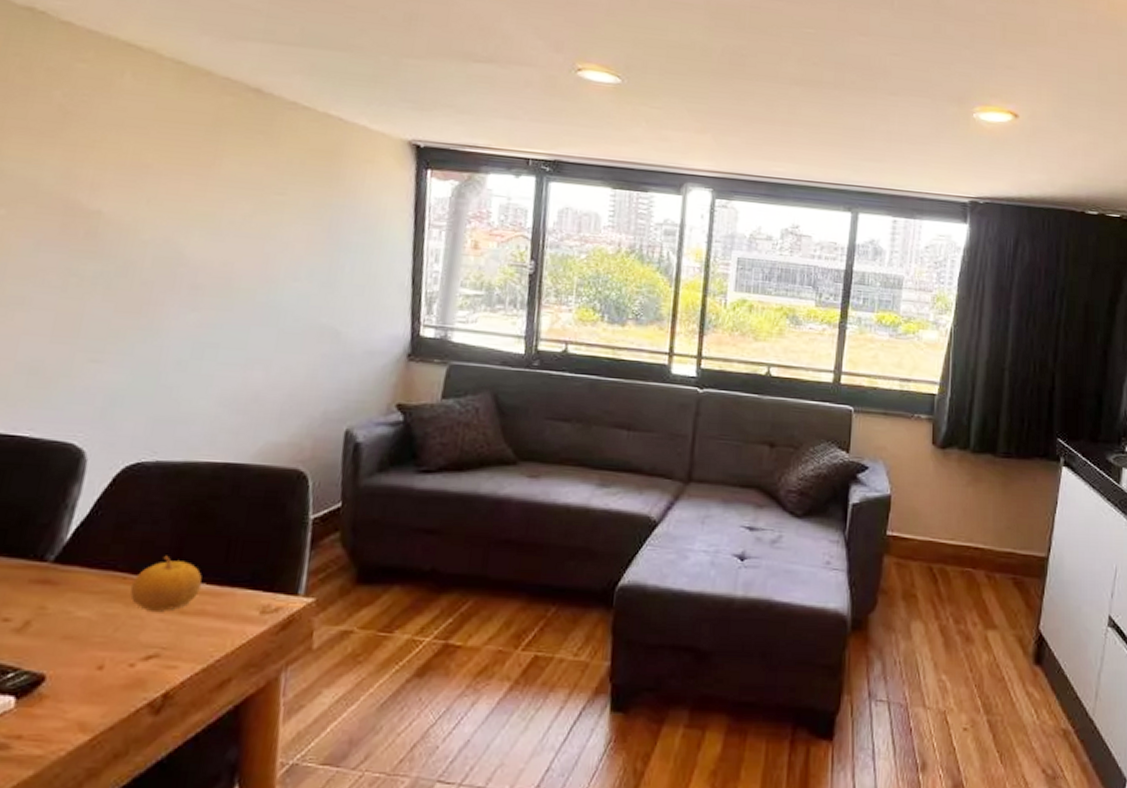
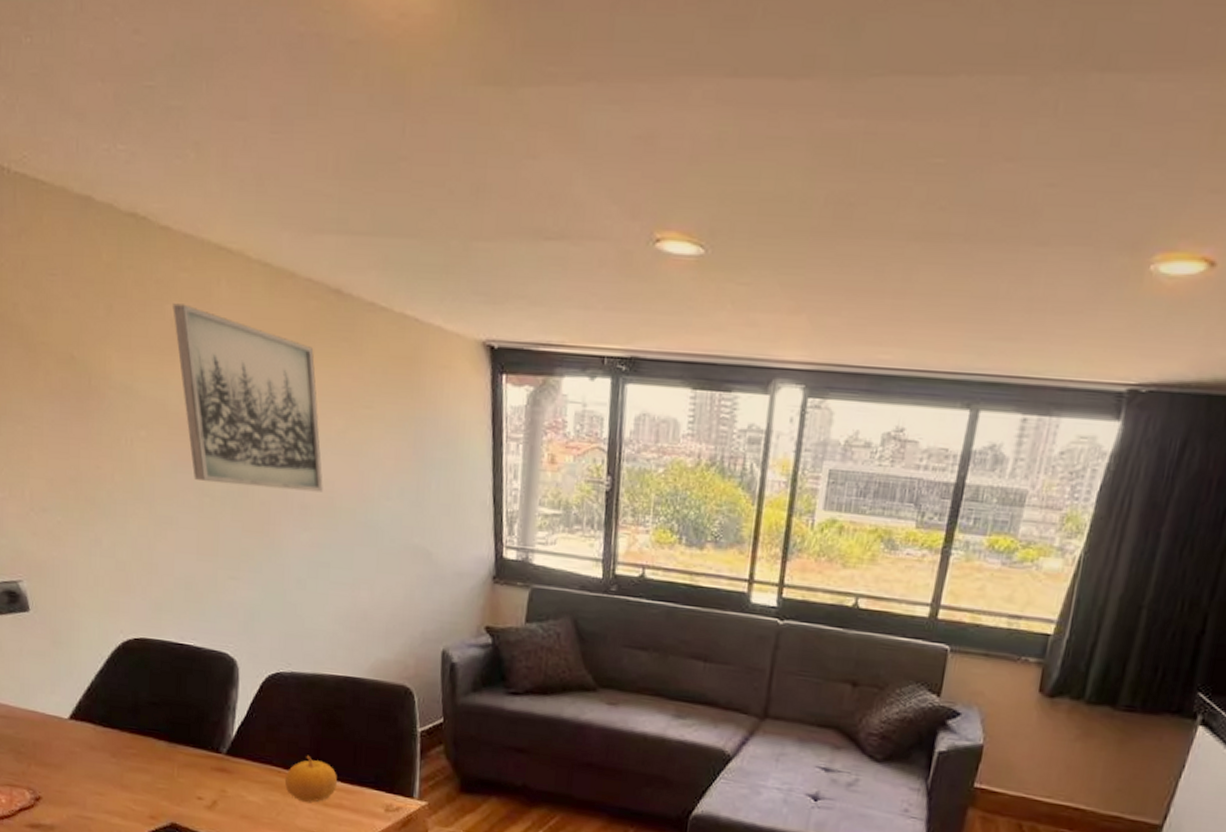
wall art: none [60,90,225,273] -> present [173,303,323,493]

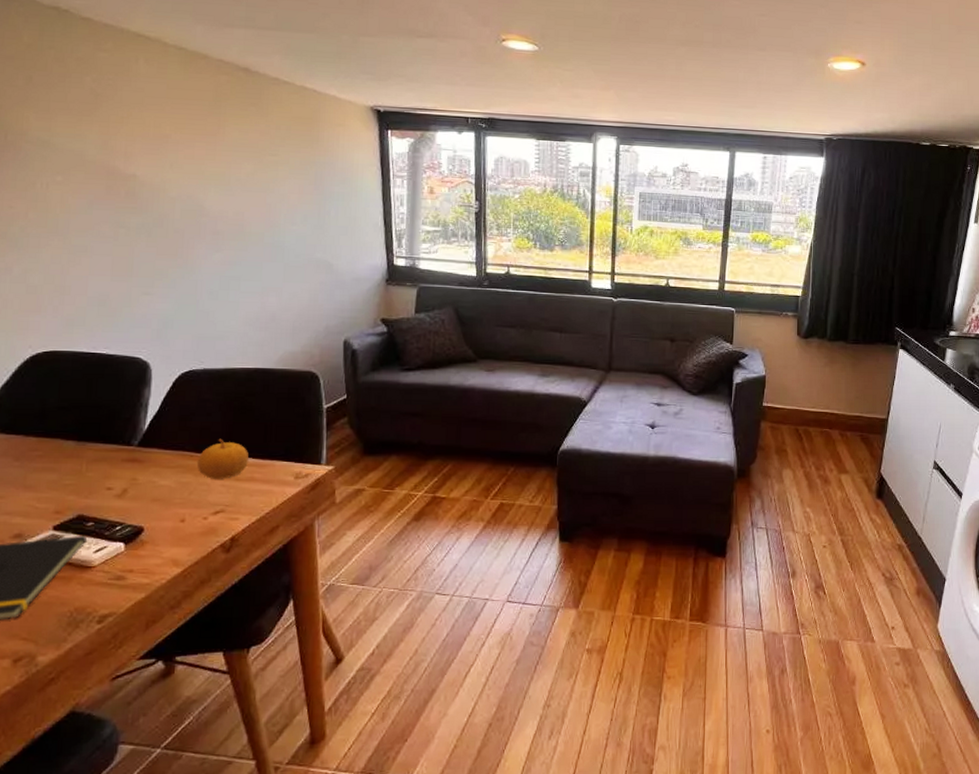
wall art: present [173,303,323,493] -> none [92,76,234,221]

